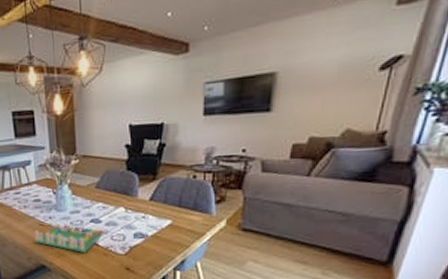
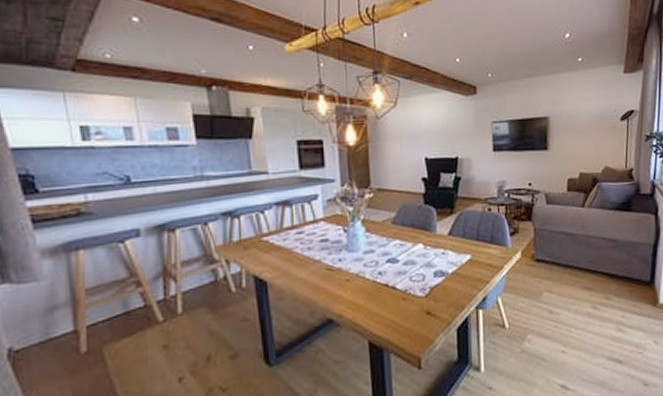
board game: present [33,223,103,253] -> none [318,266,401,299]

